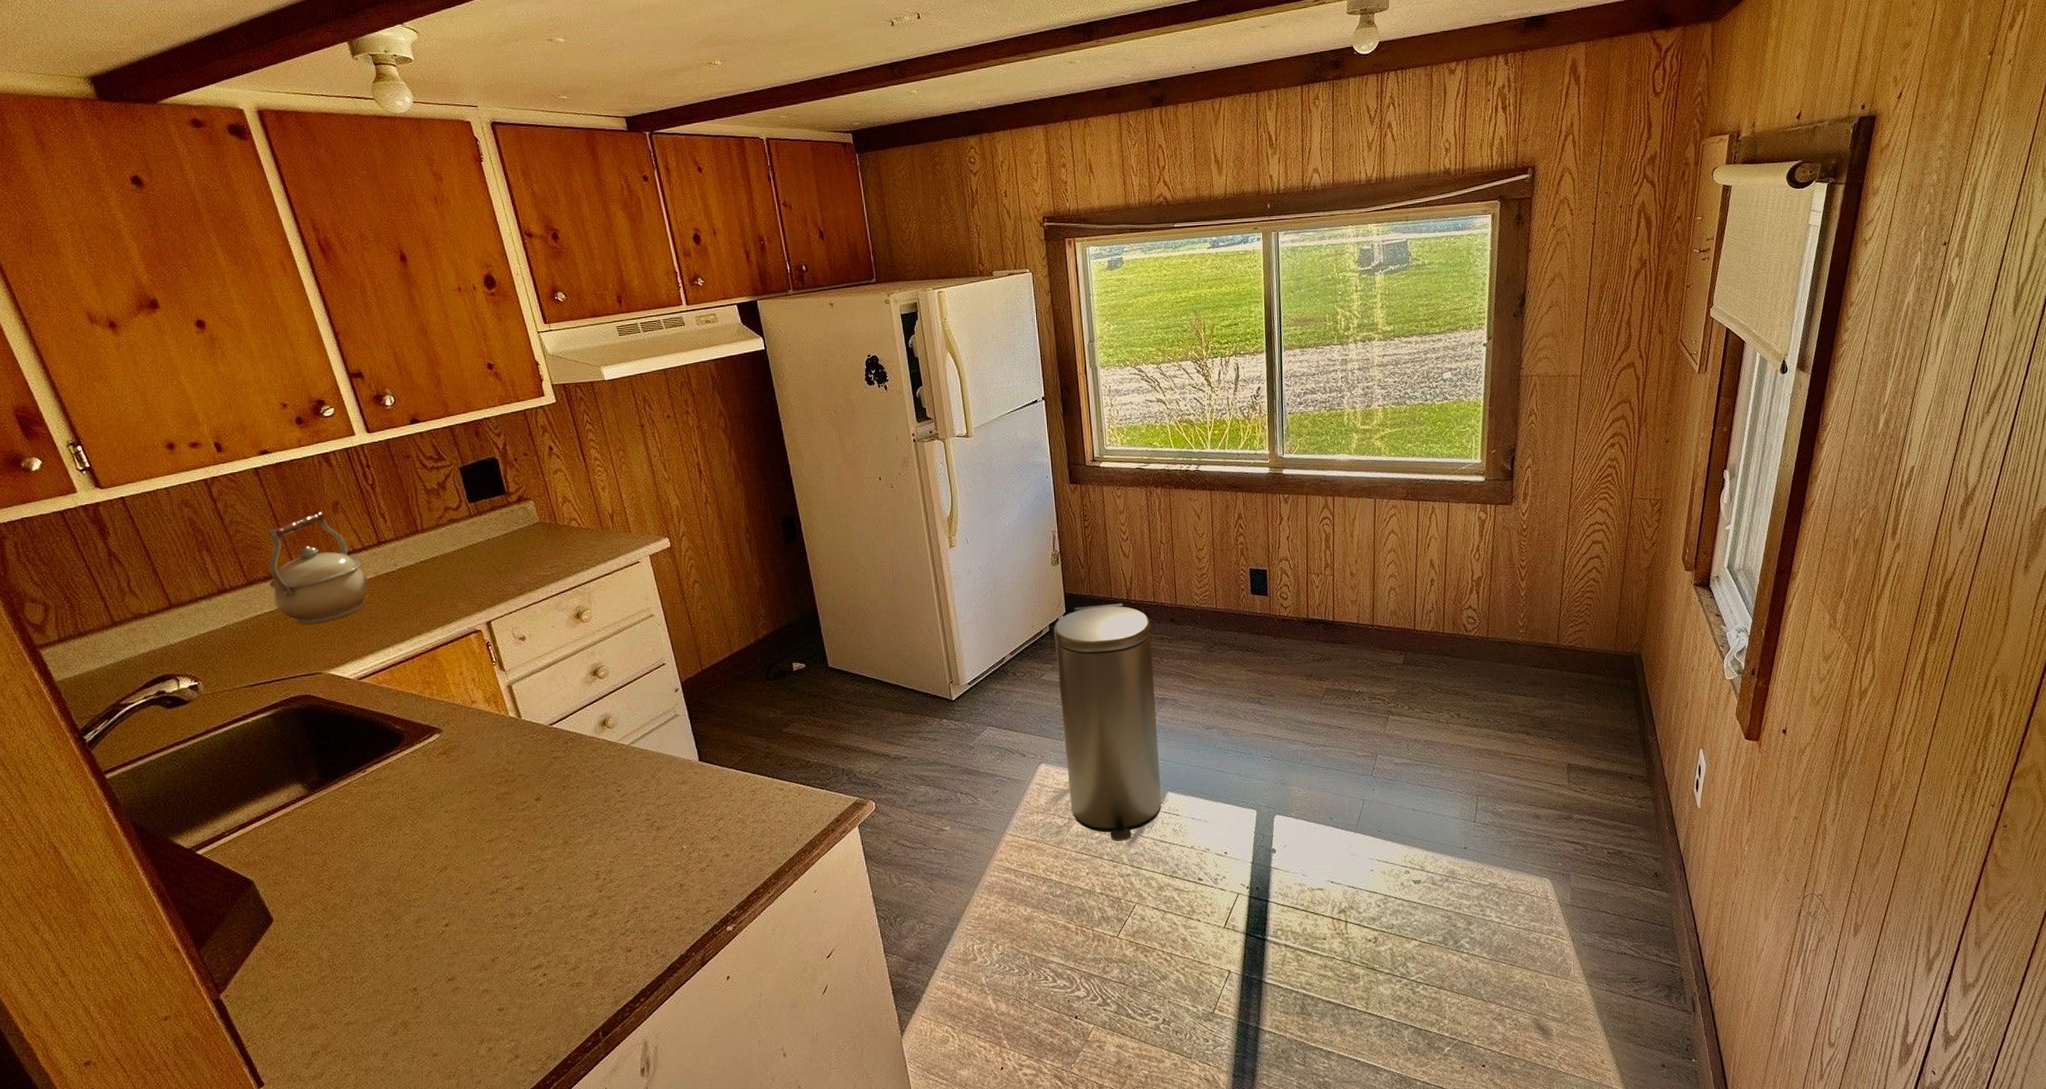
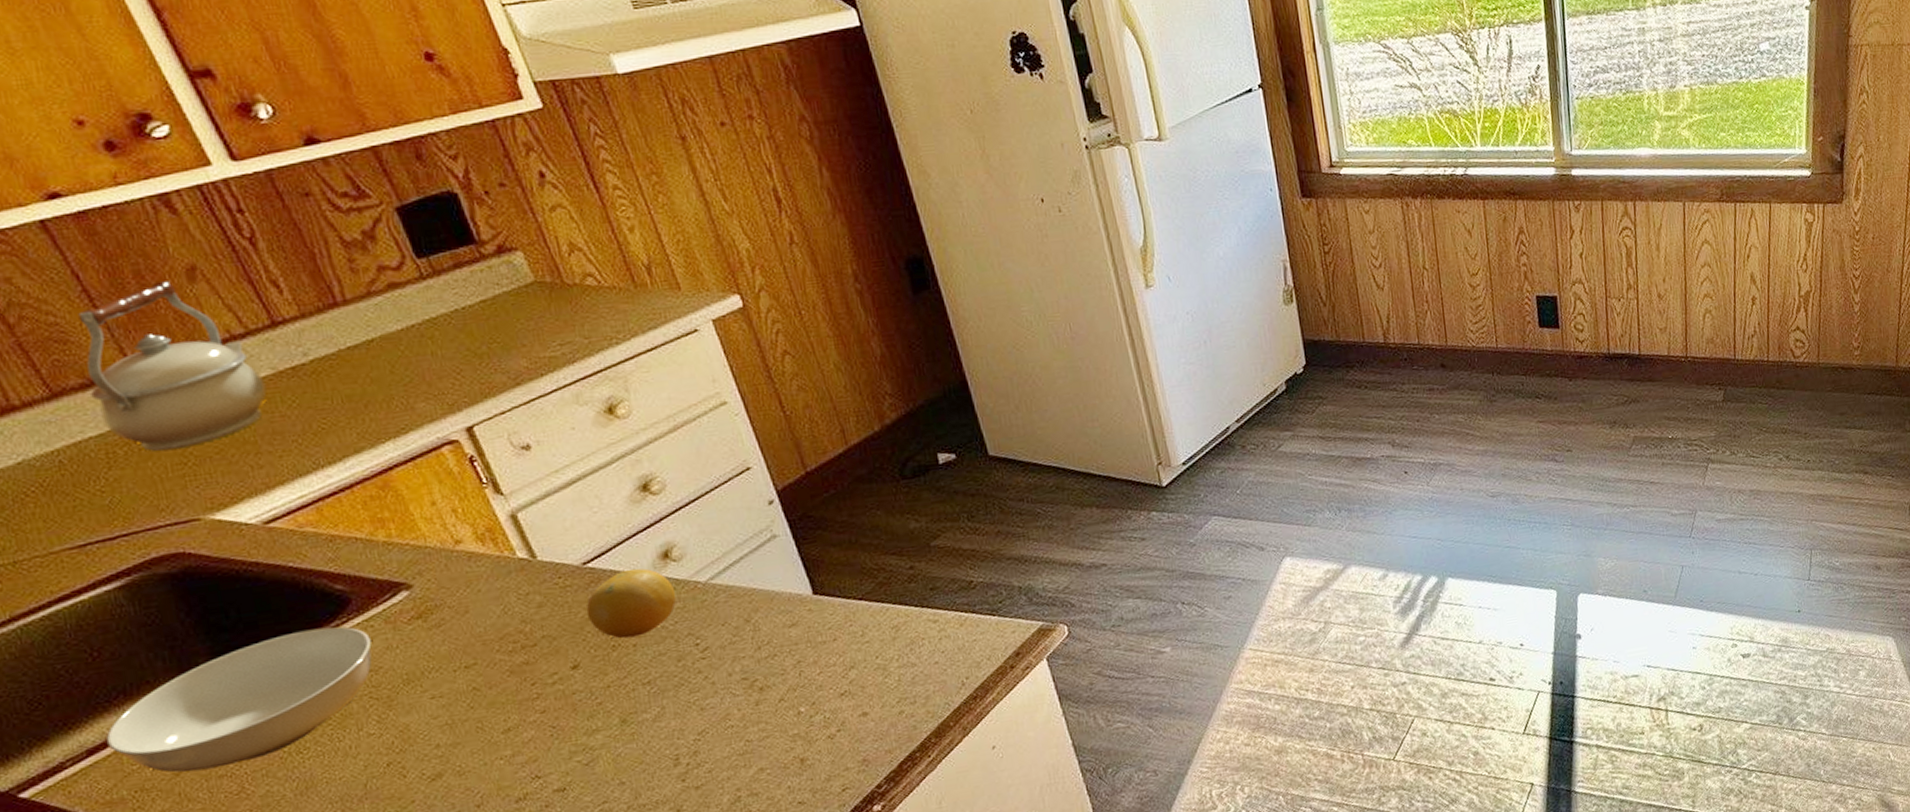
bowl: none [250,754,413,848] -> present [105,626,372,773]
fruit: none [549,731,608,782] -> present [586,568,677,639]
pedal bin: present [1053,603,1162,841] -> none [1291,347,1440,645]

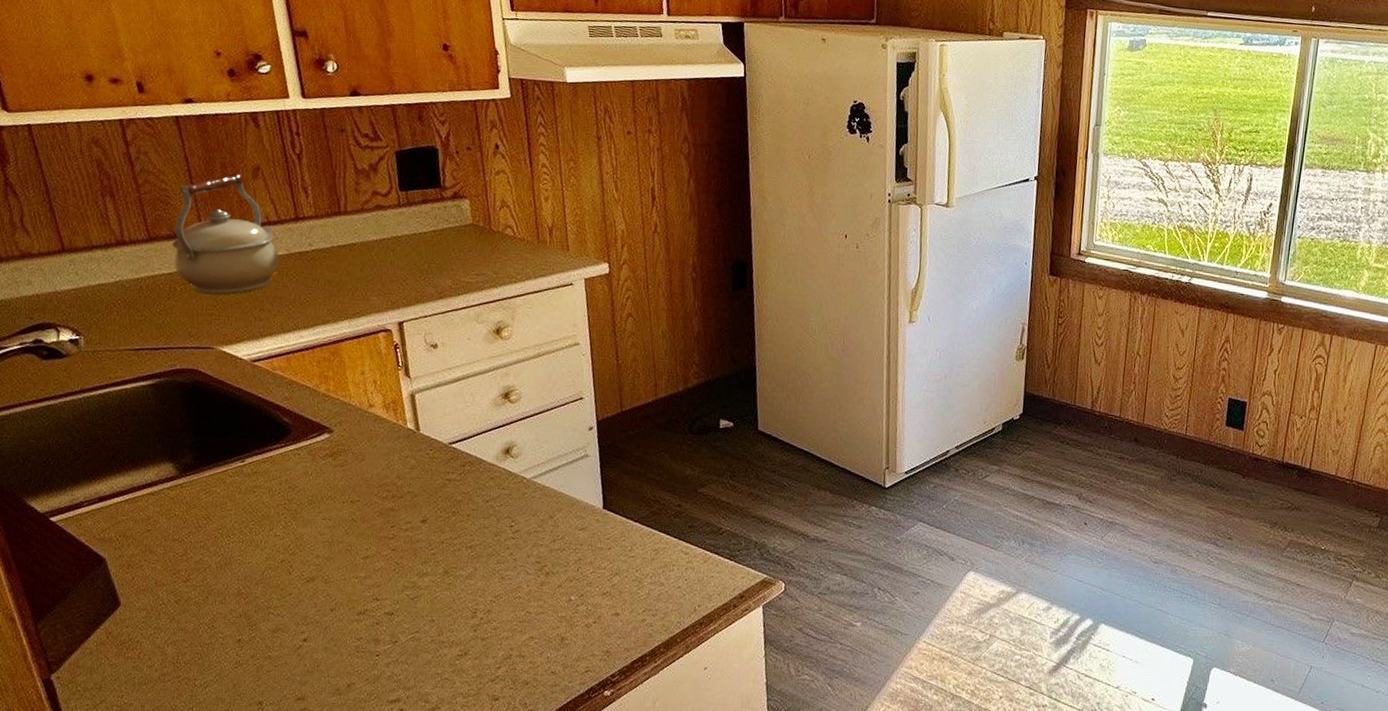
bowl: present [105,626,372,773] -> none [112,446,296,533]
fruit: present [586,568,677,639] -> none [442,455,507,509]

